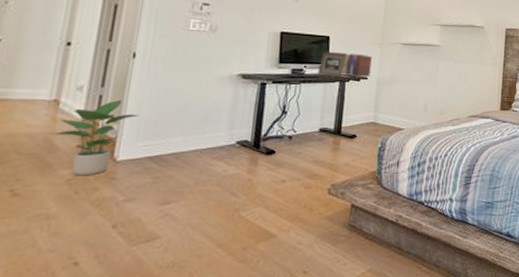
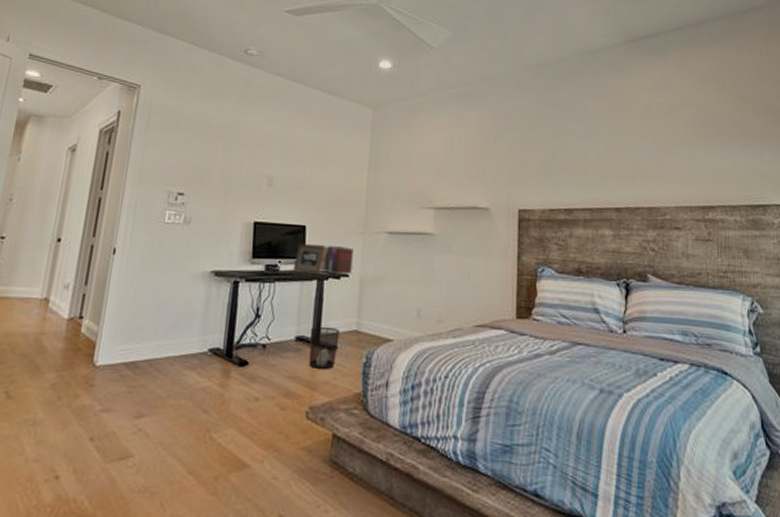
potted plant: present [54,99,139,176] -> none [43,298,117,381]
waste bin: none [331,119,359,154] -> present [308,326,340,369]

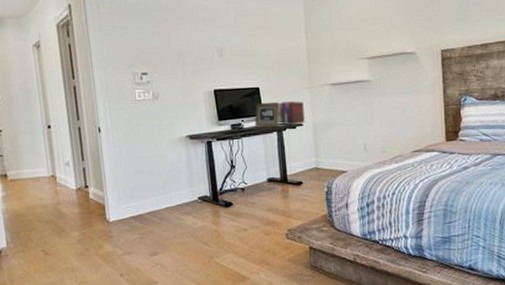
waste bin: present [308,326,340,369] -> none [279,167,303,201]

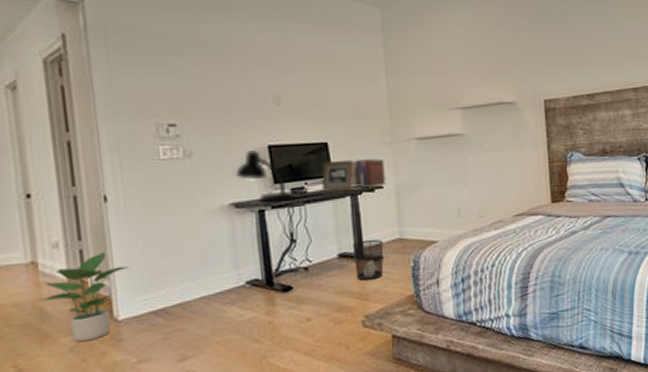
potted plant: none [59,170,116,237] -> present [42,251,130,342]
desk lamp: none [190,94,234,136] -> present [235,150,294,204]
waste bin: none [279,167,303,201] -> present [353,239,384,281]

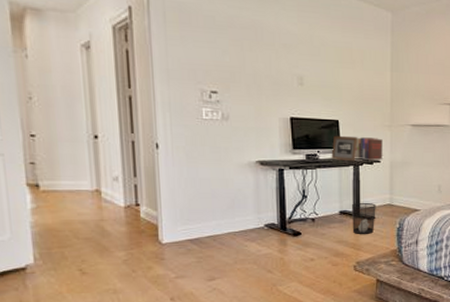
potted plant: present [42,251,130,342] -> none [103,188,173,257]
desk lamp: present [235,150,294,204] -> none [262,120,308,164]

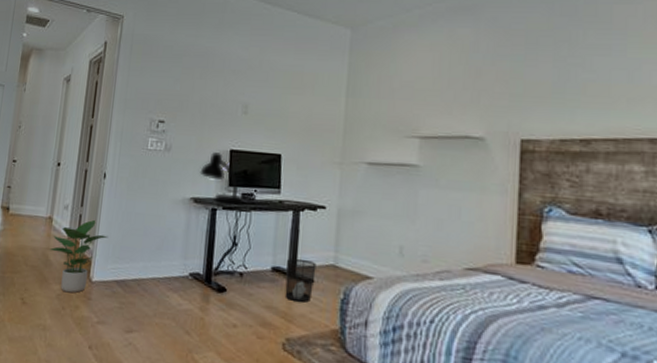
potted plant: none [103,188,173,257] -> present [49,219,109,293]
desk lamp: none [262,120,308,164] -> present [200,152,244,205]
picture frame: present [331,135,358,162] -> none [268,172,302,206]
books: present [354,137,383,161] -> none [295,176,331,207]

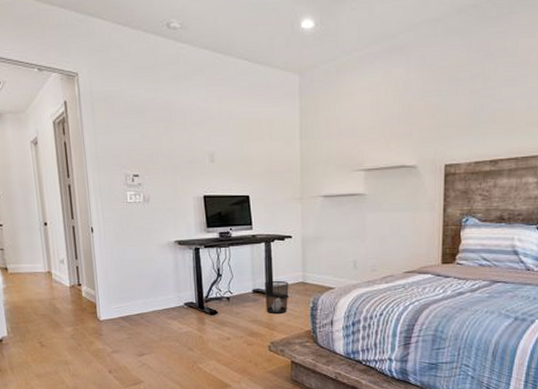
potted plant: present [49,219,109,293] -> none [55,269,107,332]
desk lamp: present [200,152,244,205] -> none [179,199,222,243]

